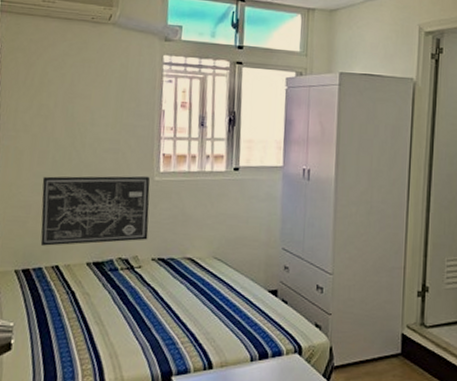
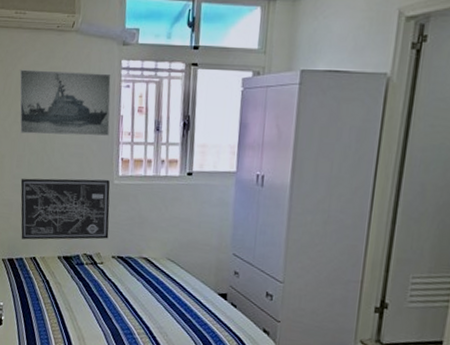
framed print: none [43,59,152,131] -> present [19,69,111,136]

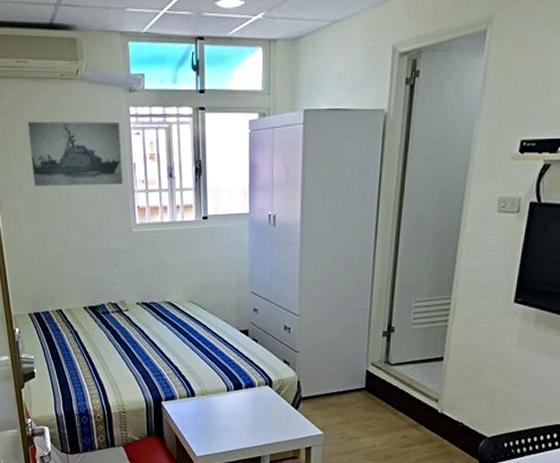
wall art: present [20,178,111,240] -> none [39,228,132,293]

